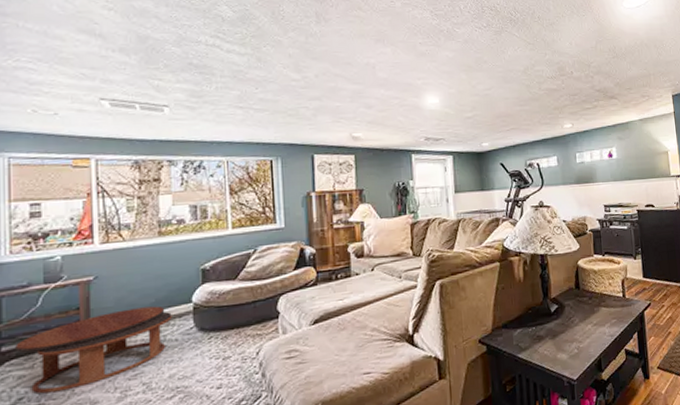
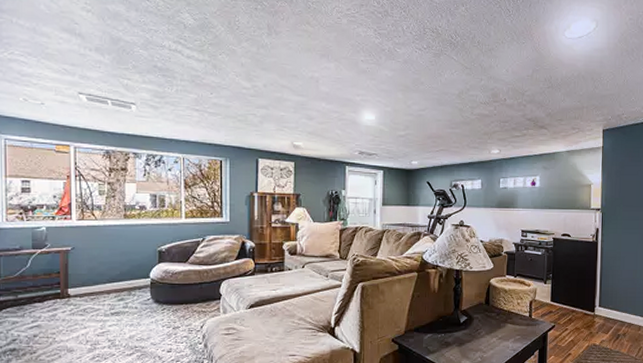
coffee table: present [15,306,172,395] -> none [10,277,133,338]

